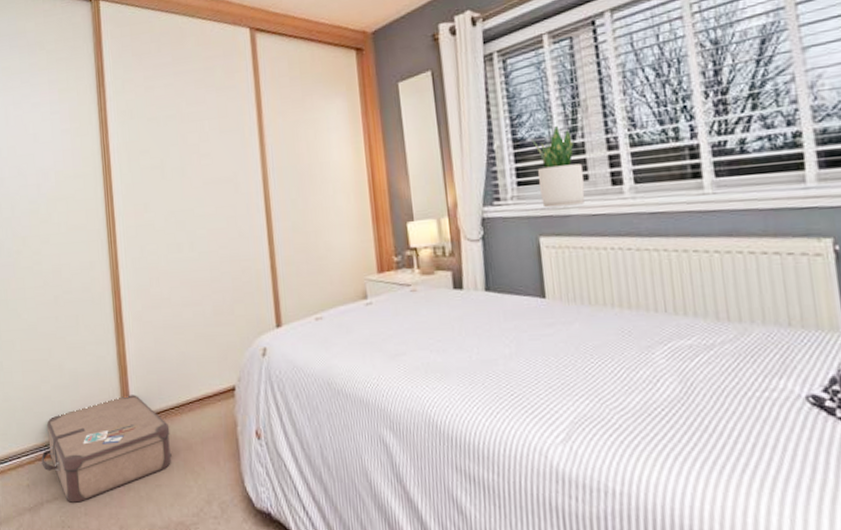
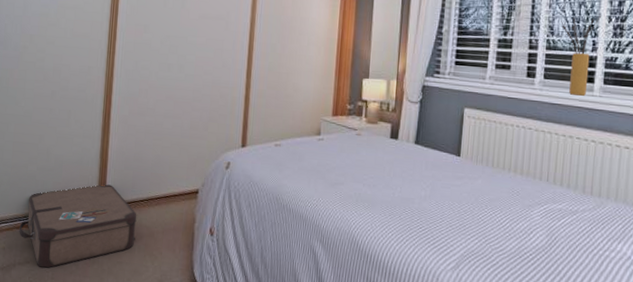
planter: present [530,126,585,208] -> none [471,23,507,88]
vase: none [642,92,696,199] -> present [561,15,602,97]

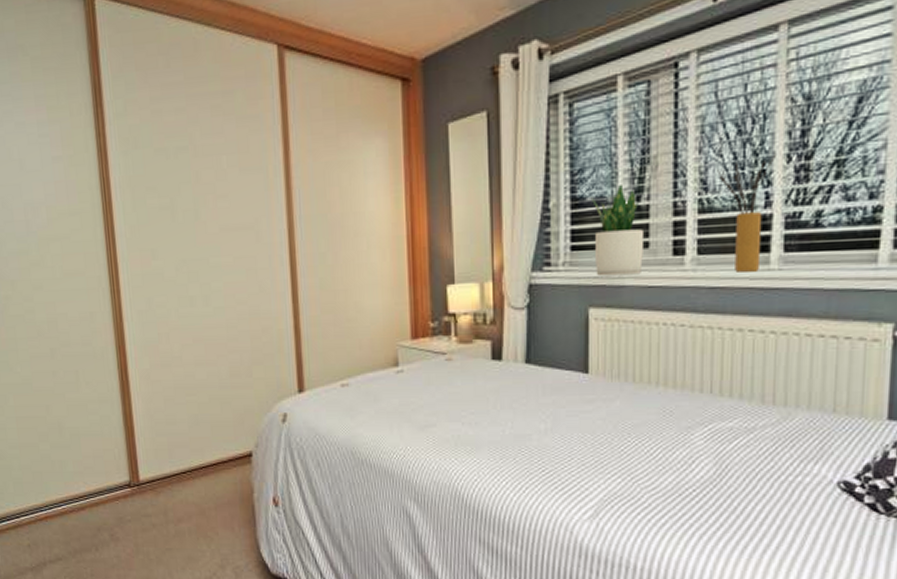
suitcase: present [19,184,137,268] -> none [42,457,183,564]
planter: none [471,23,507,88] -> present [590,185,643,277]

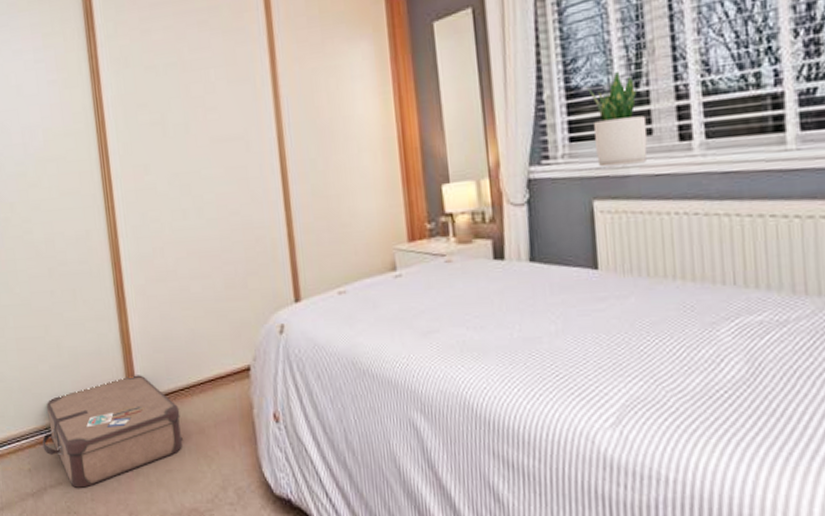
suitcase: none [42,457,183,564] -> present [42,375,183,488]
vase: present [717,154,778,274] -> none [719,29,783,156]

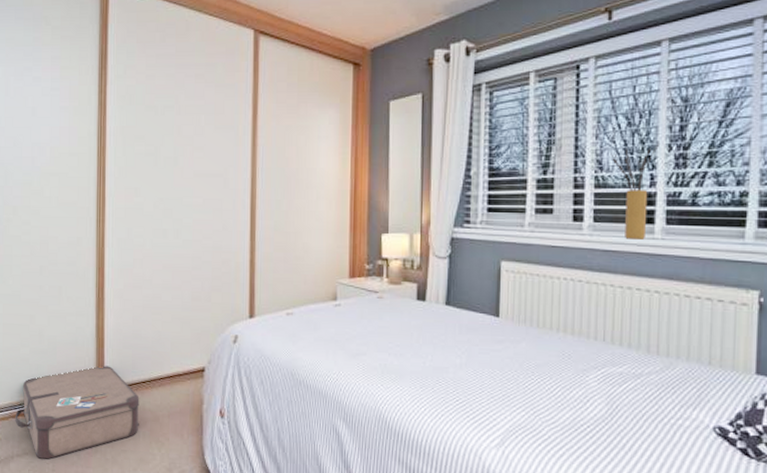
planter: present [586,72,648,167] -> none [505,161,548,236]
vase: none [719,29,783,156] -> present [610,143,661,241]

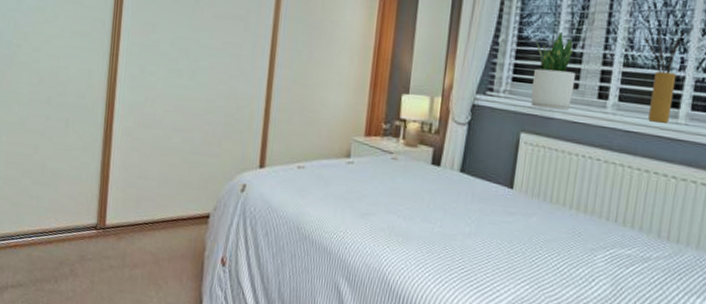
suitcase: present [15,365,140,459] -> none [12,203,141,293]
planter: none [505,161,548,236] -> present [530,32,575,111]

